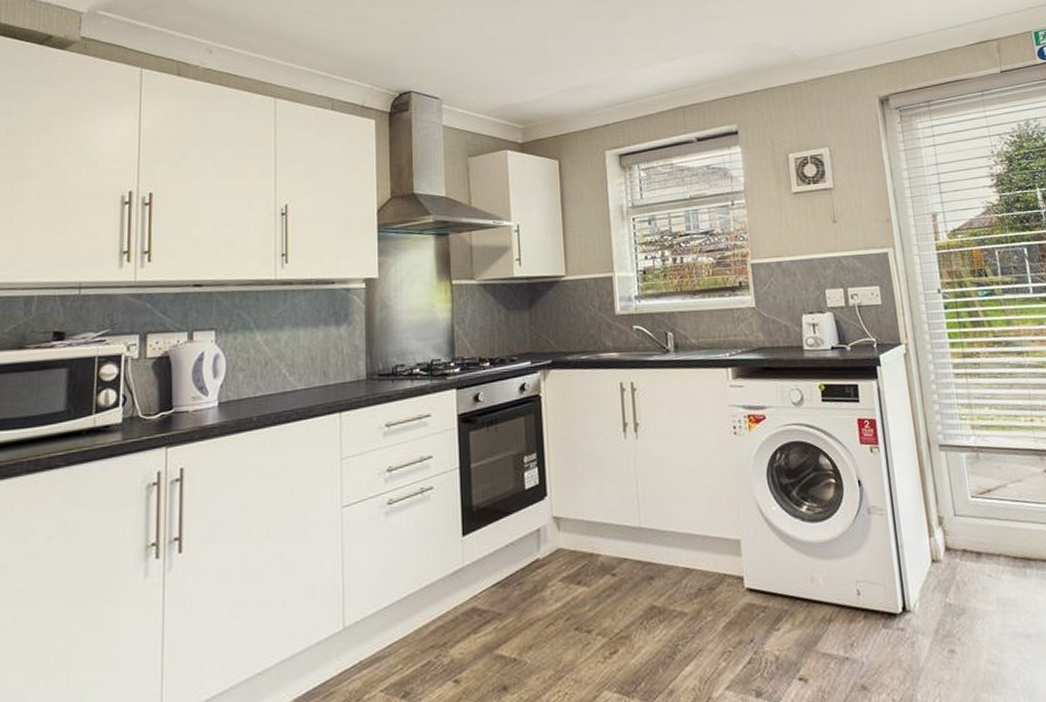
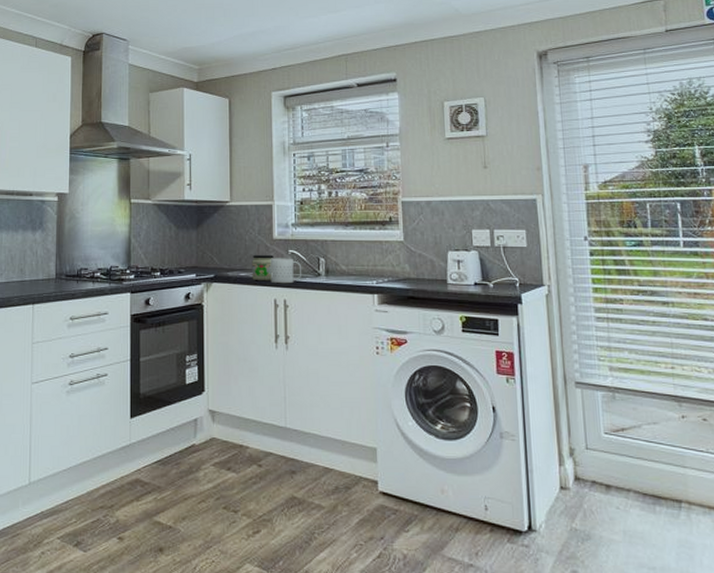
jar: none [593,332,617,364] -> present [252,254,274,281]
mug: none [613,334,650,365] -> present [270,258,302,284]

